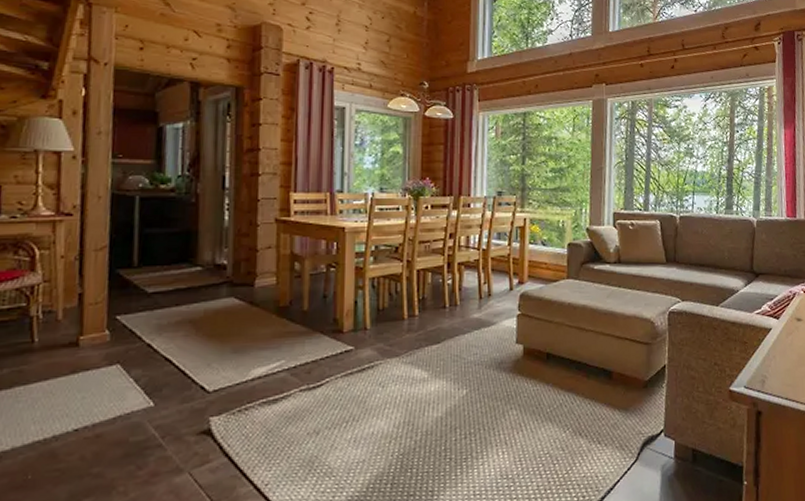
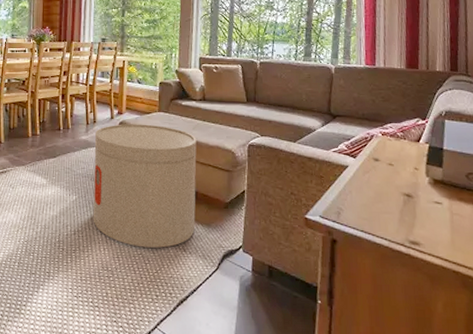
side table: none [488,294,612,445] -> present [93,124,197,248]

